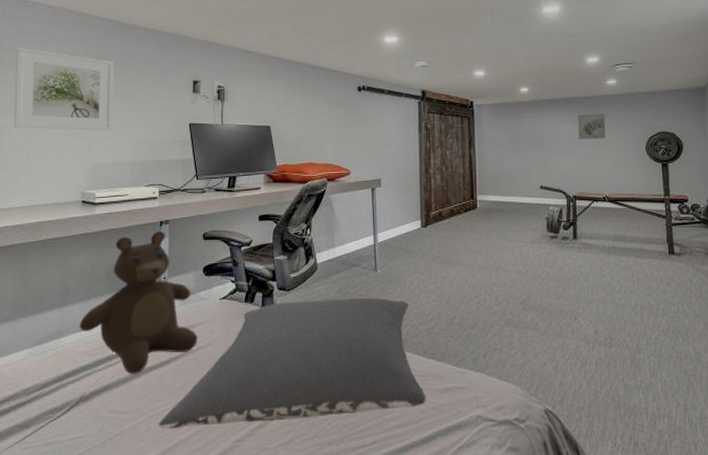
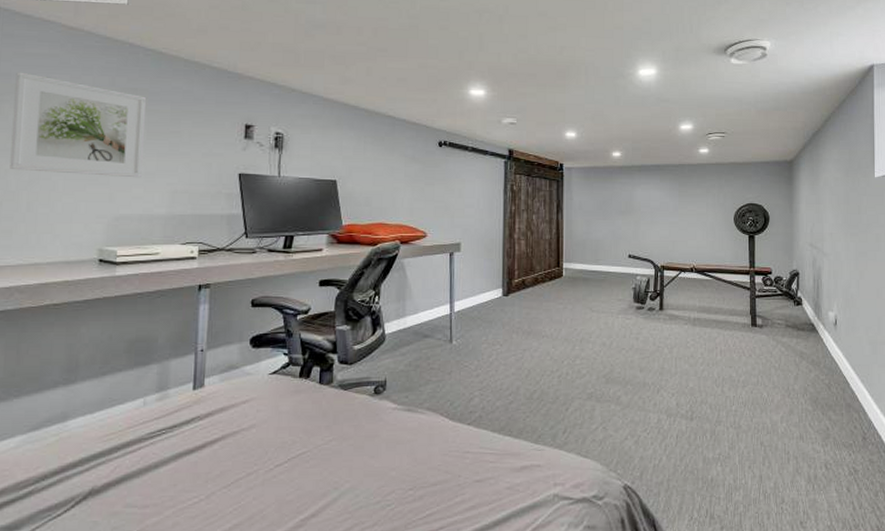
teddy bear: present [79,230,198,375] -> none [90,295,241,463]
pillow: present [159,298,426,429] -> none [189,372,501,524]
wall art: present [578,113,606,139] -> none [669,182,696,208]

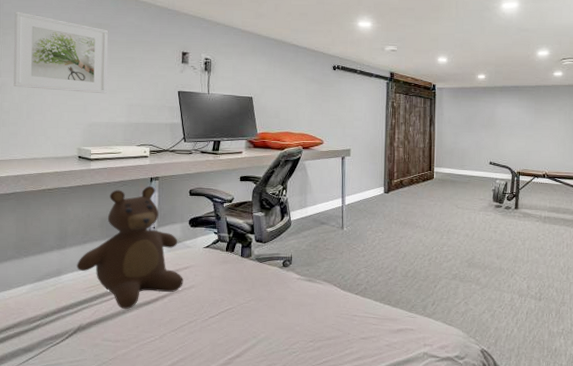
teddy bear: none [90,295,241,463] -> present [77,185,183,310]

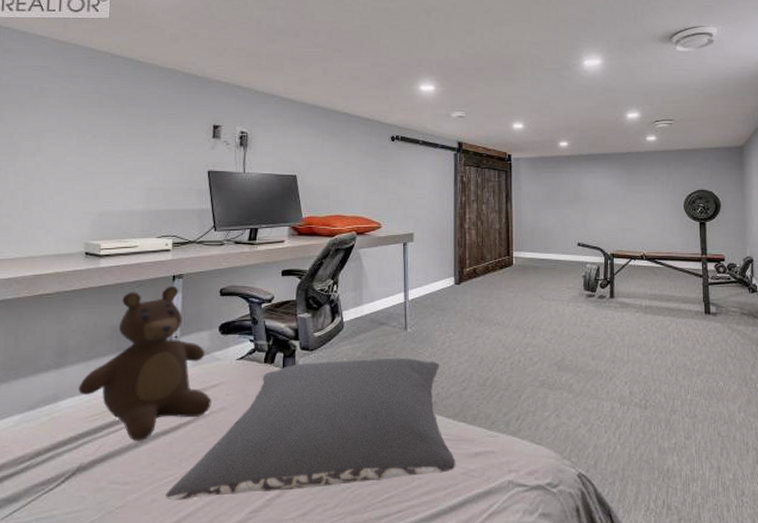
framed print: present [13,11,108,94] -> none [9,83,125,177]
pillow: none [148,251,381,356] -> present [166,358,456,501]

